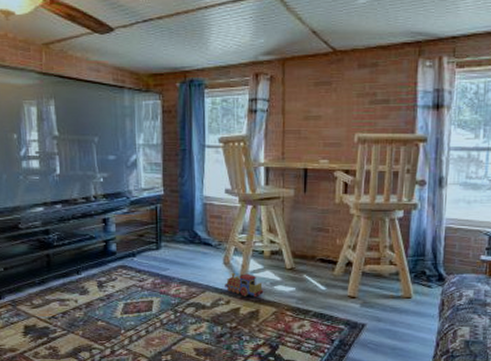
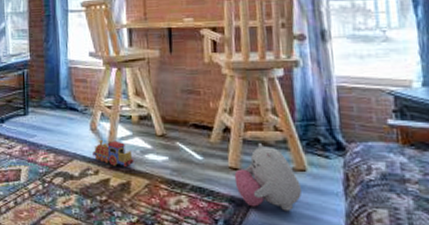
plush toy: none [351,275,405,331] -> present [234,143,301,212]

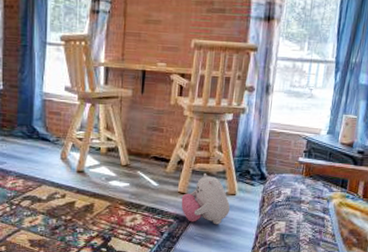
toy train: present [92,139,134,168] -> none [61,167,99,192]

